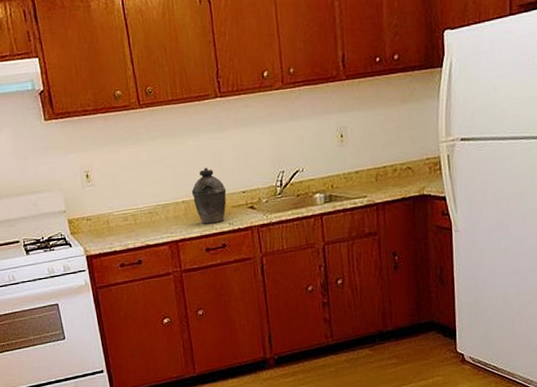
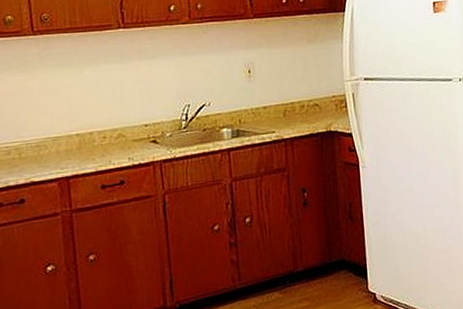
kettle: present [191,168,227,225] -> none [87,99,127,159]

